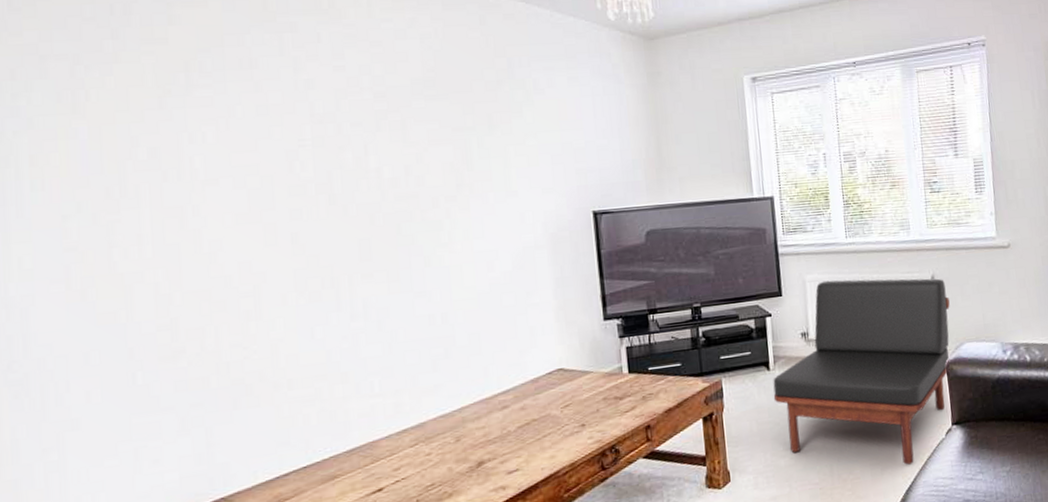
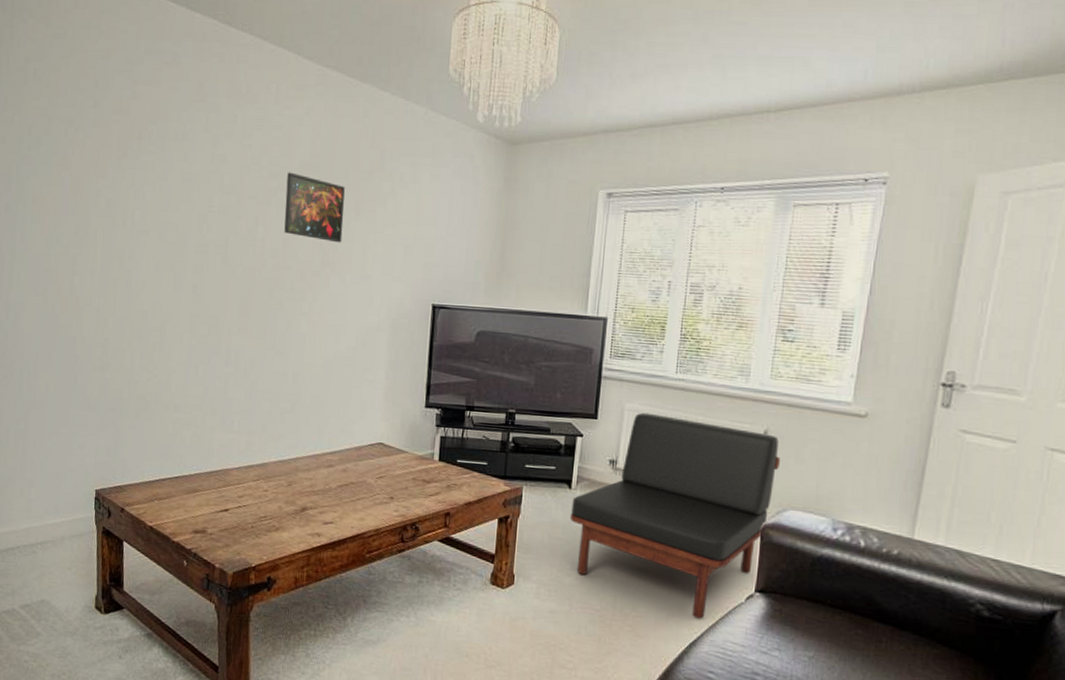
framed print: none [397,91,477,162] -> present [284,172,345,243]

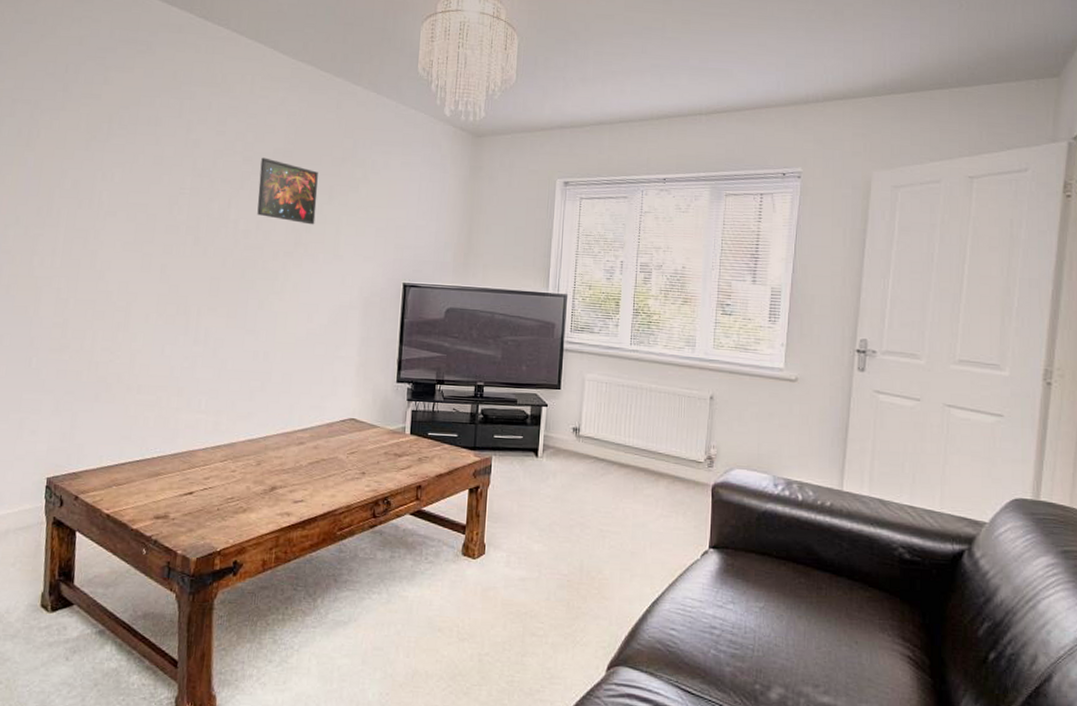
armchair: present [569,412,780,619] -> none [537,382,725,578]

